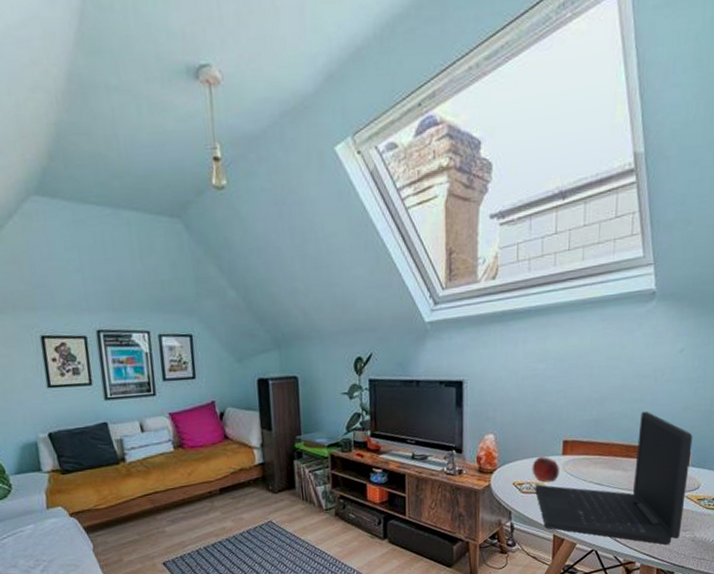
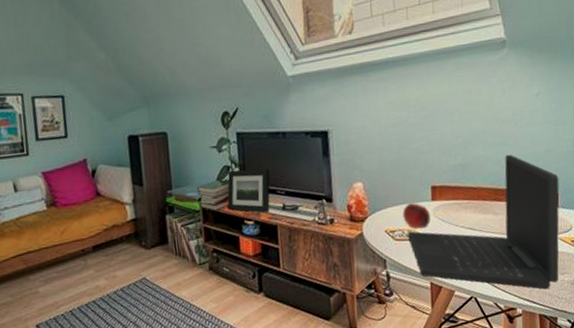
books: none [327,427,360,458] -> present [197,180,230,211]
picture frame: none [356,417,401,462] -> present [227,169,270,213]

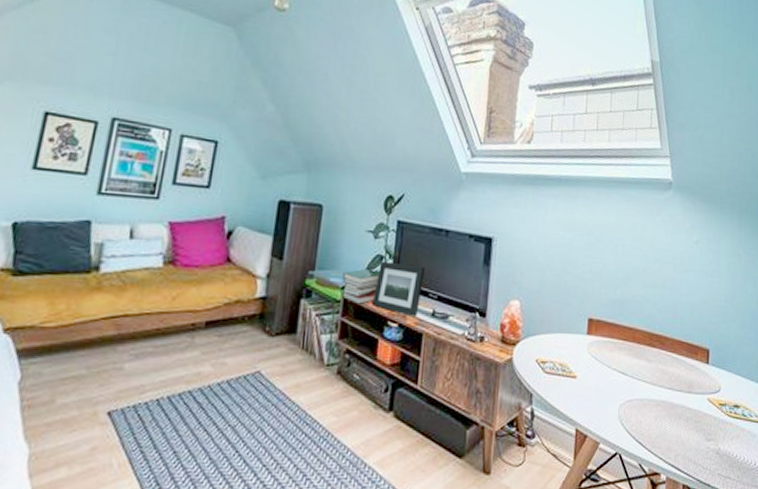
fruit: present [402,203,430,229] -> none [556,333,584,364]
laptop: present [408,154,560,290] -> none [559,298,711,456]

